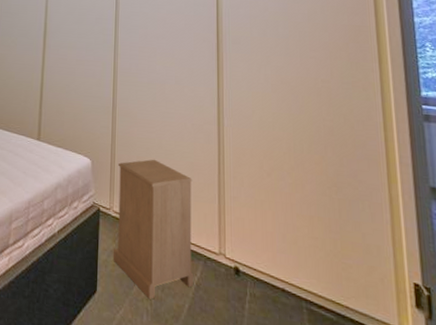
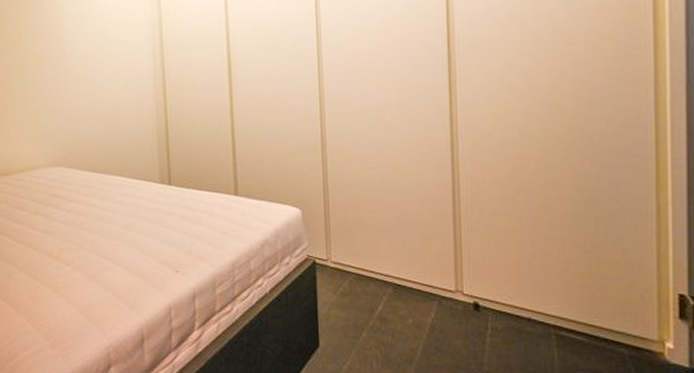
nightstand: present [114,159,194,300] -> none [334,199,428,347]

